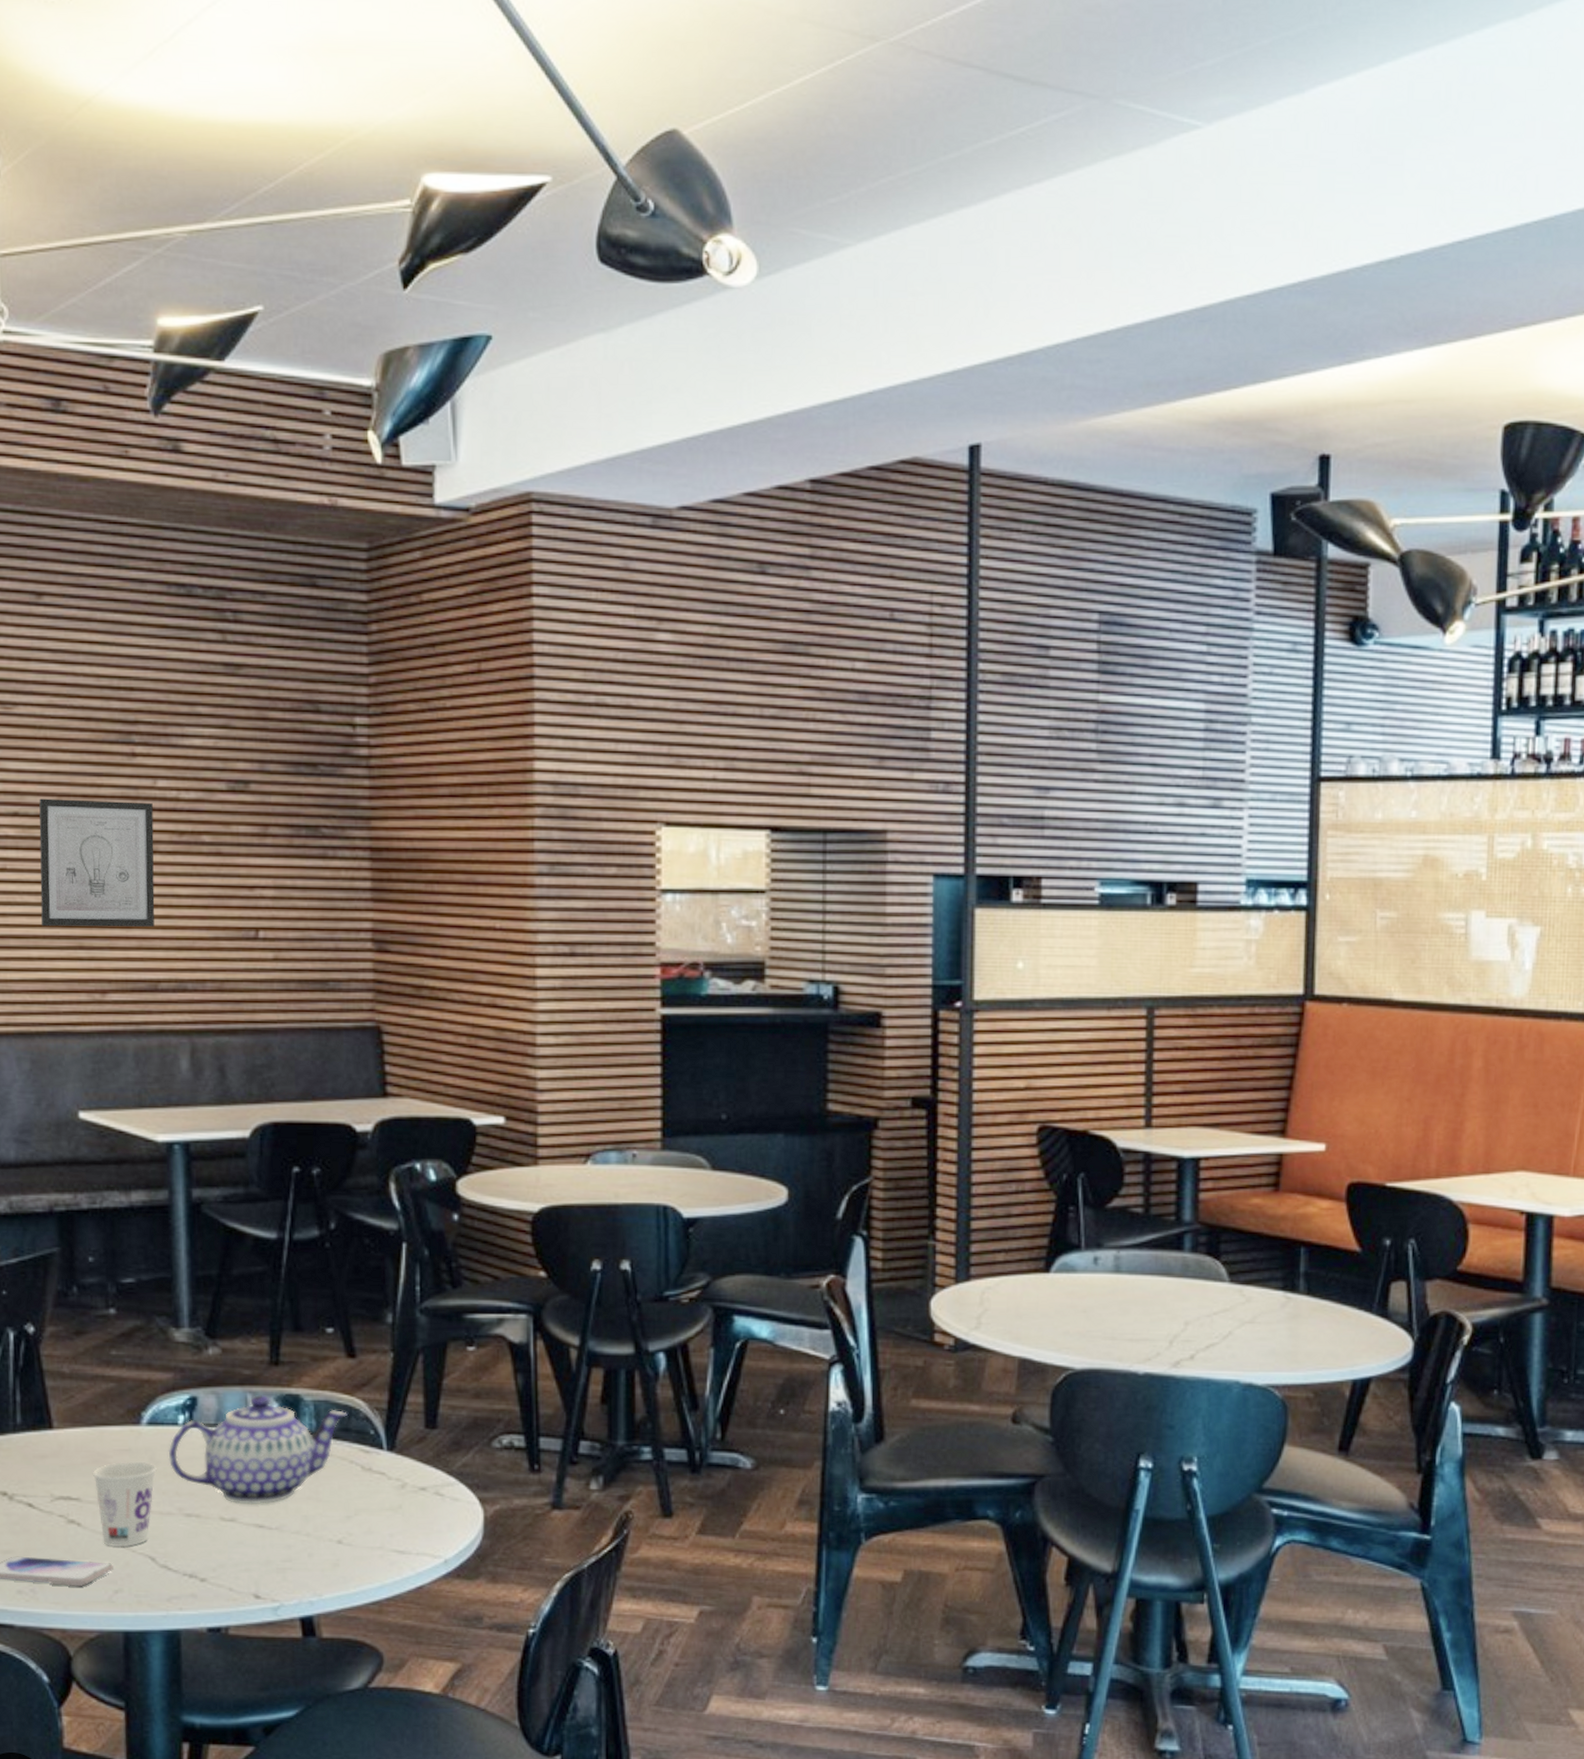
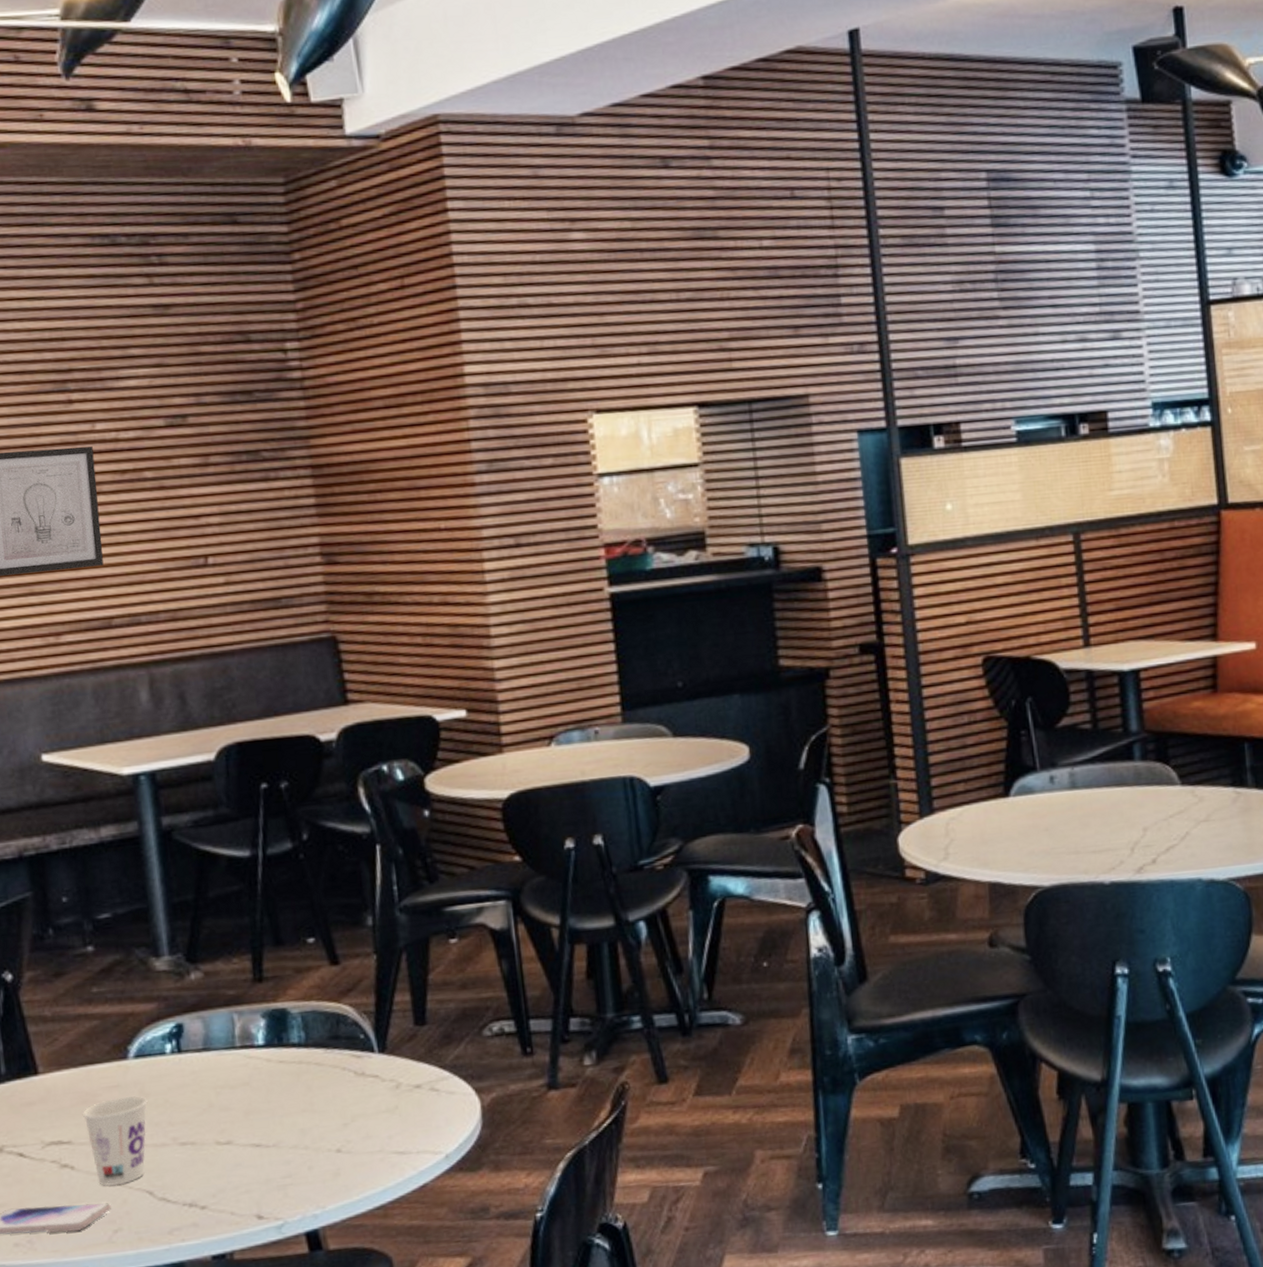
teapot: present [168,1395,347,1504] -> none [158,1013,336,1126]

